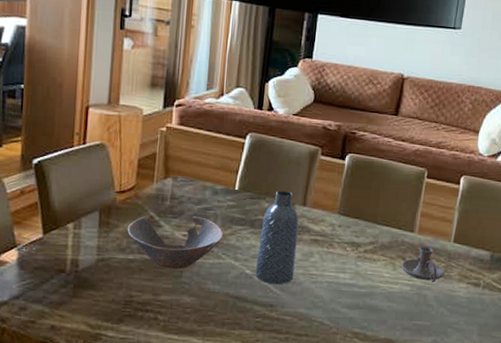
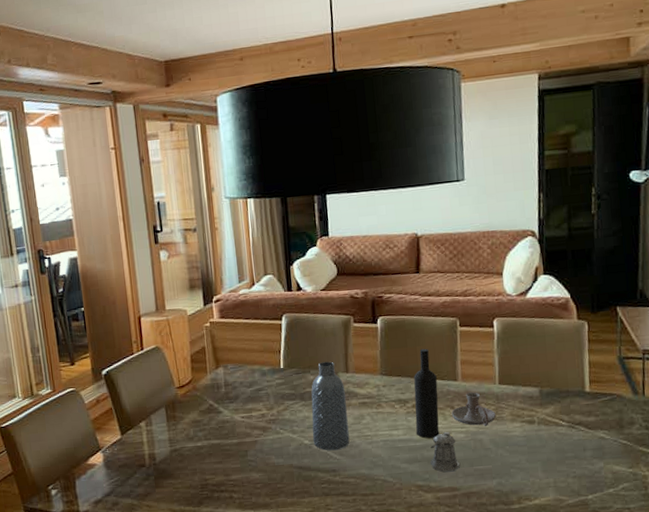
bowl: present [127,216,223,270] -> none [191,398,278,450]
wine bottle: none [363,194,395,287] -> present [414,348,440,439]
pepper shaker: none [370,282,400,324] -> present [430,431,460,472]

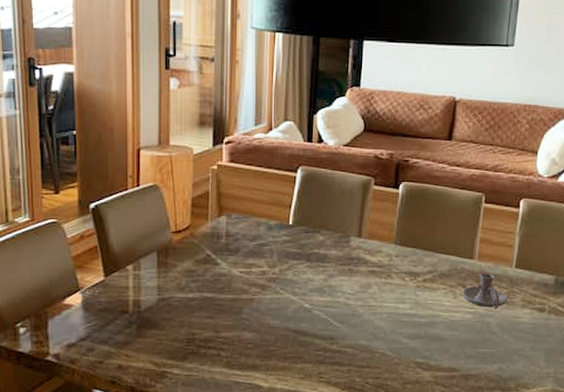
vase: present [311,361,350,450] -> none [314,223,355,317]
wine bottle: present [414,348,440,439] -> none [423,221,453,316]
pepper shaker: present [430,431,460,472] -> none [432,310,463,352]

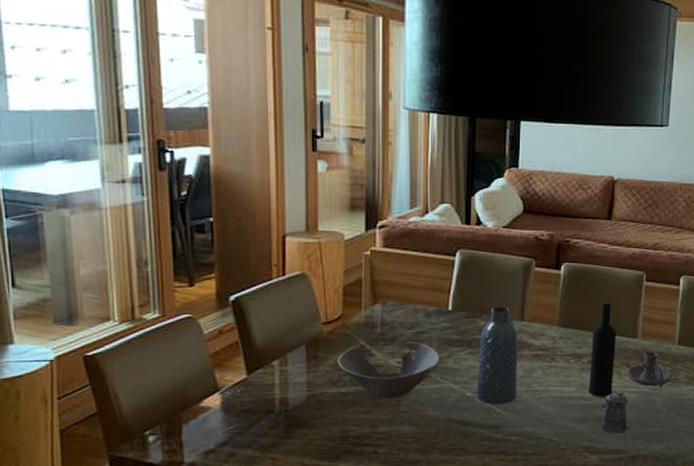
bowl: none [185,253,280,306] -> present [337,341,440,399]
vase: none [314,223,355,317] -> present [476,307,518,404]
wine bottle: none [423,221,453,316] -> present [589,301,616,397]
pepper shaker: none [432,310,463,352] -> present [599,391,629,434]

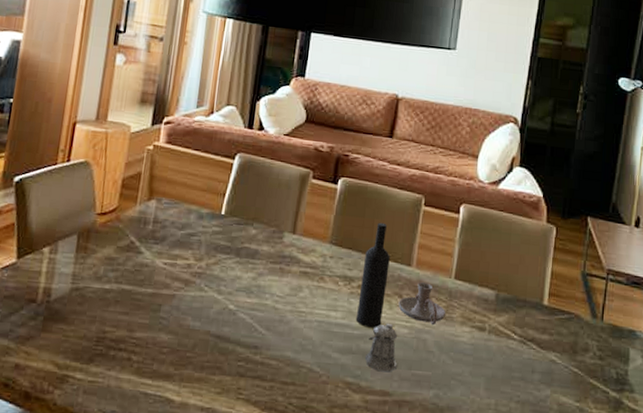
bowl: present [337,341,440,399] -> none [105,241,207,303]
vase: present [476,307,518,404] -> none [239,216,288,323]

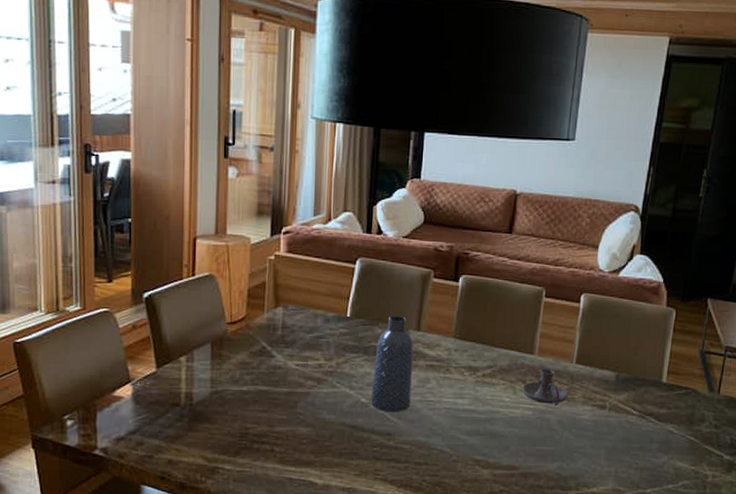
vase: none [239,216,288,323] -> present [370,316,413,412]
wine bottle: present [356,222,390,328] -> none [483,315,513,412]
pepper shaker: present [364,323,397,373] -> none [491,406,522,450]

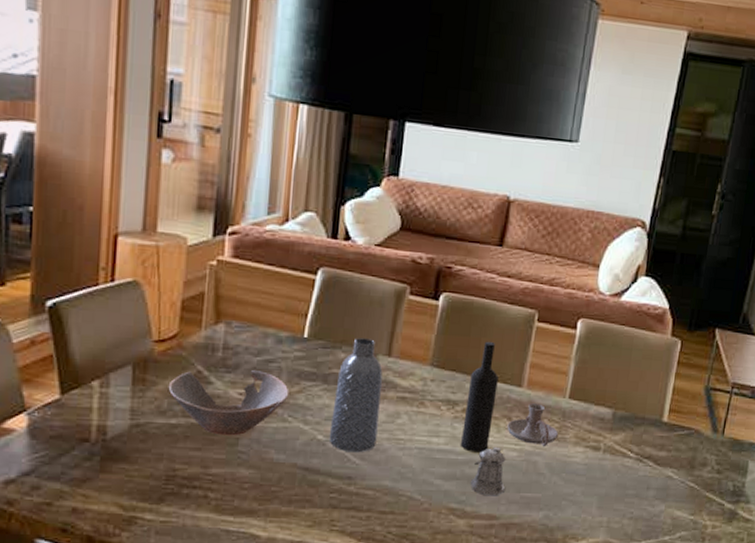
bowl: none [239,345,337,400] -> present [168,370,289,436]
wine bottle: none [483,315,513,412] -> present [461,341,499,453]
pepper shaker: none [491,406,522,450] -> present [470,446,505,496]

